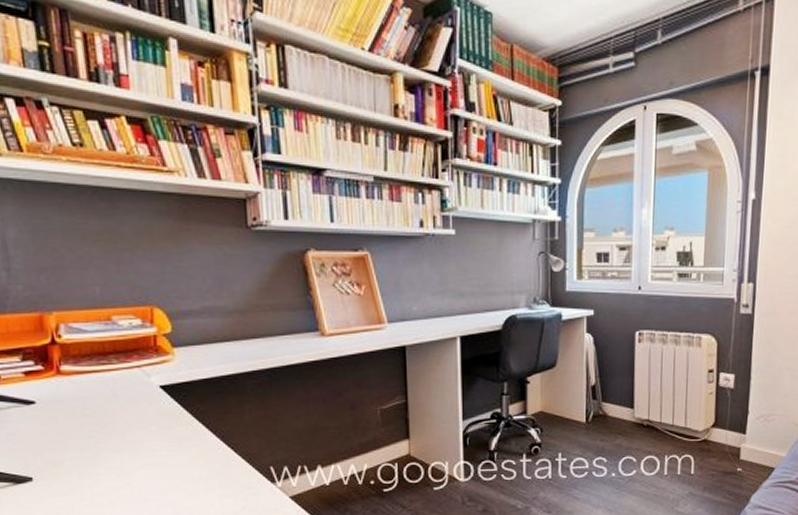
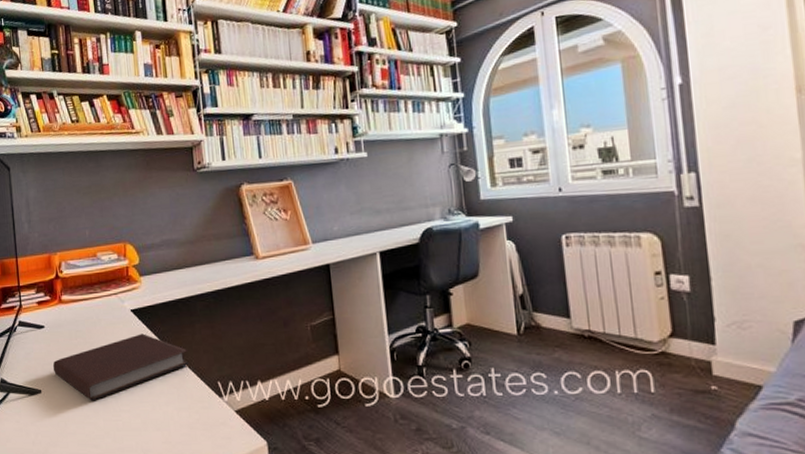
notebook: none [49,413,235,490] -> present [53,333,189,401]

